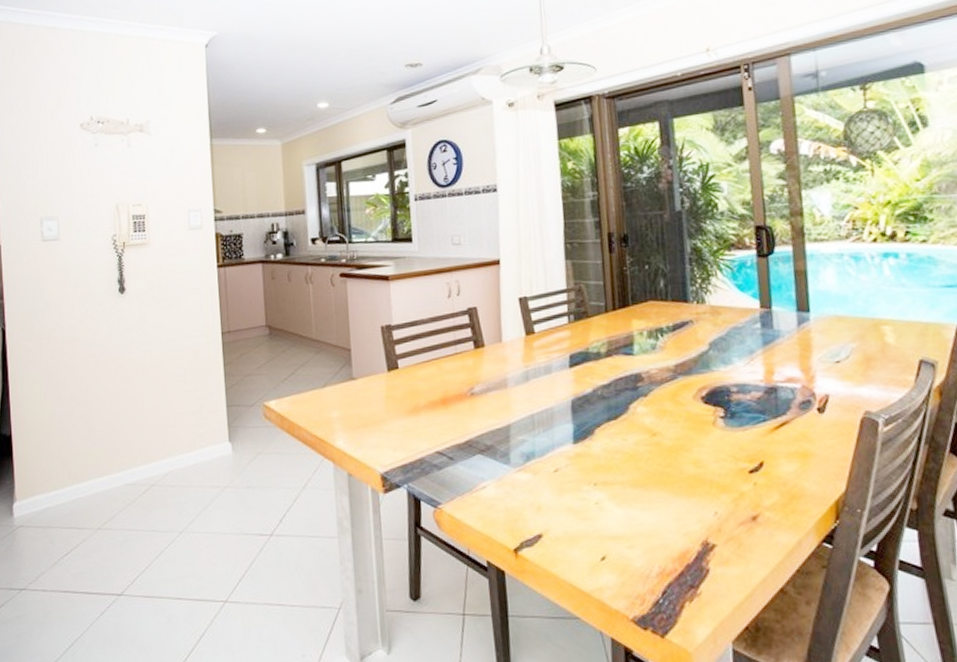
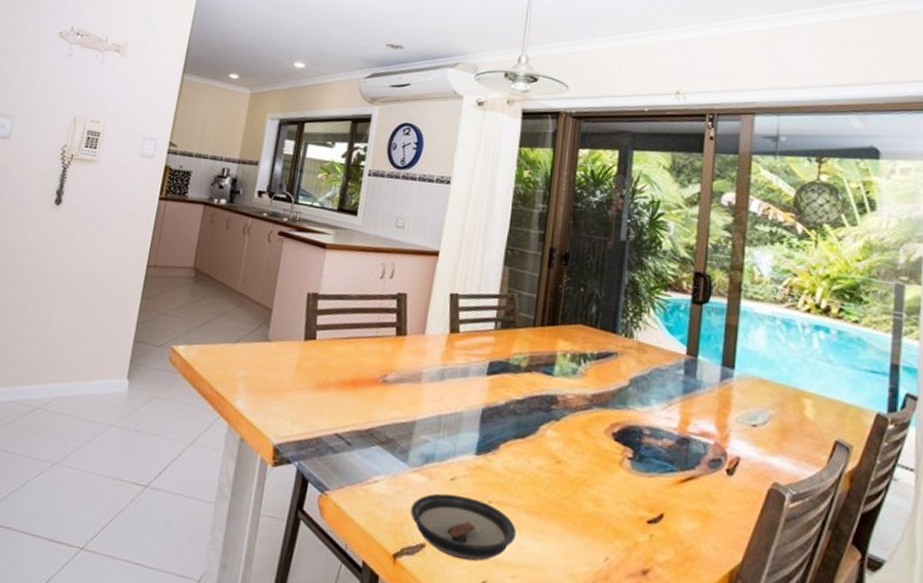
saucer: none [522,484,627,542] -> present [410,493,517,561]

